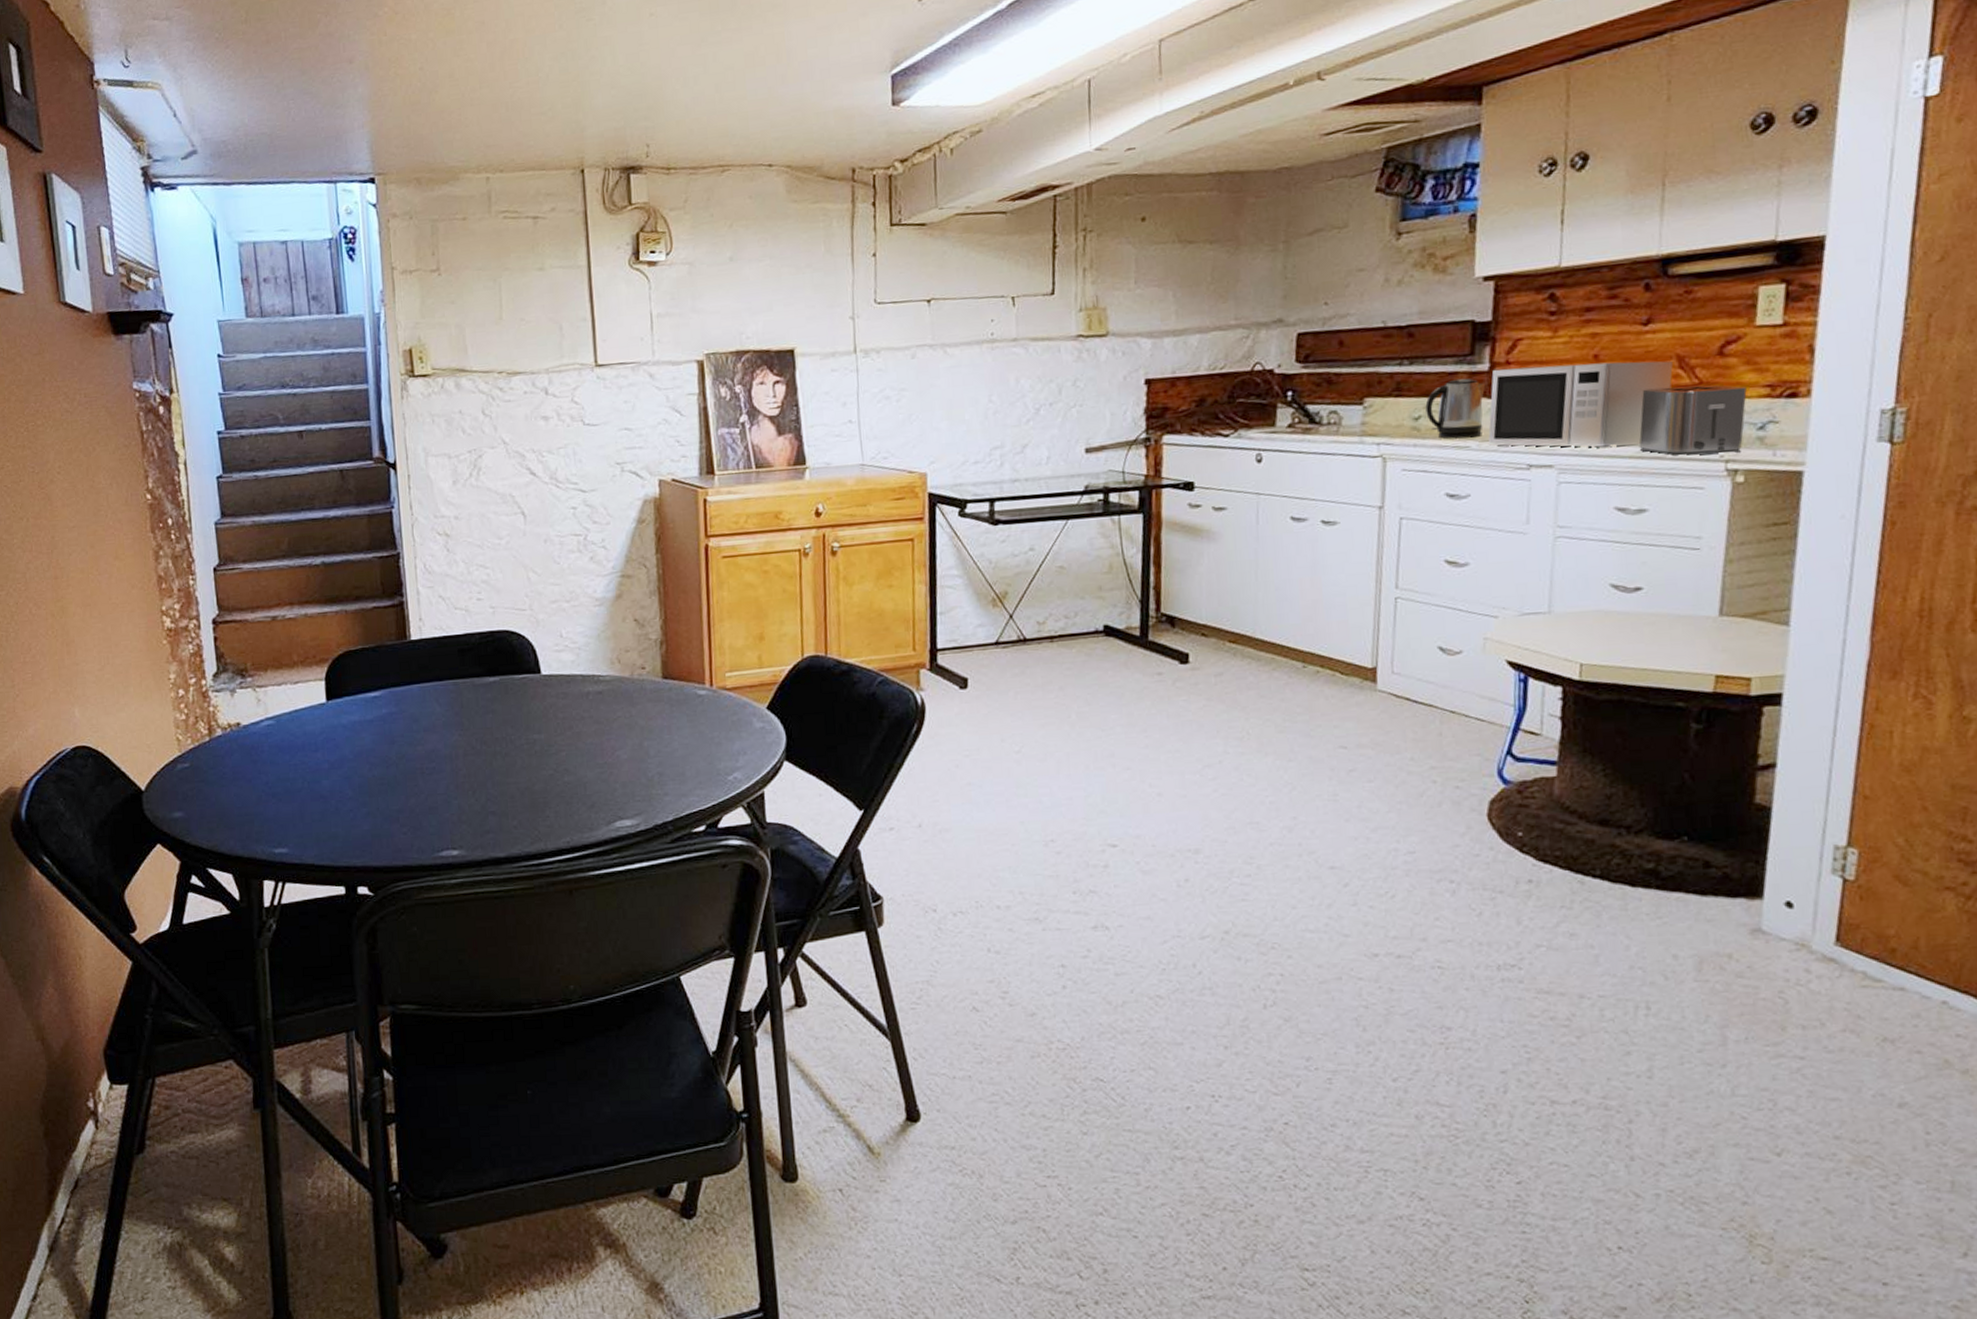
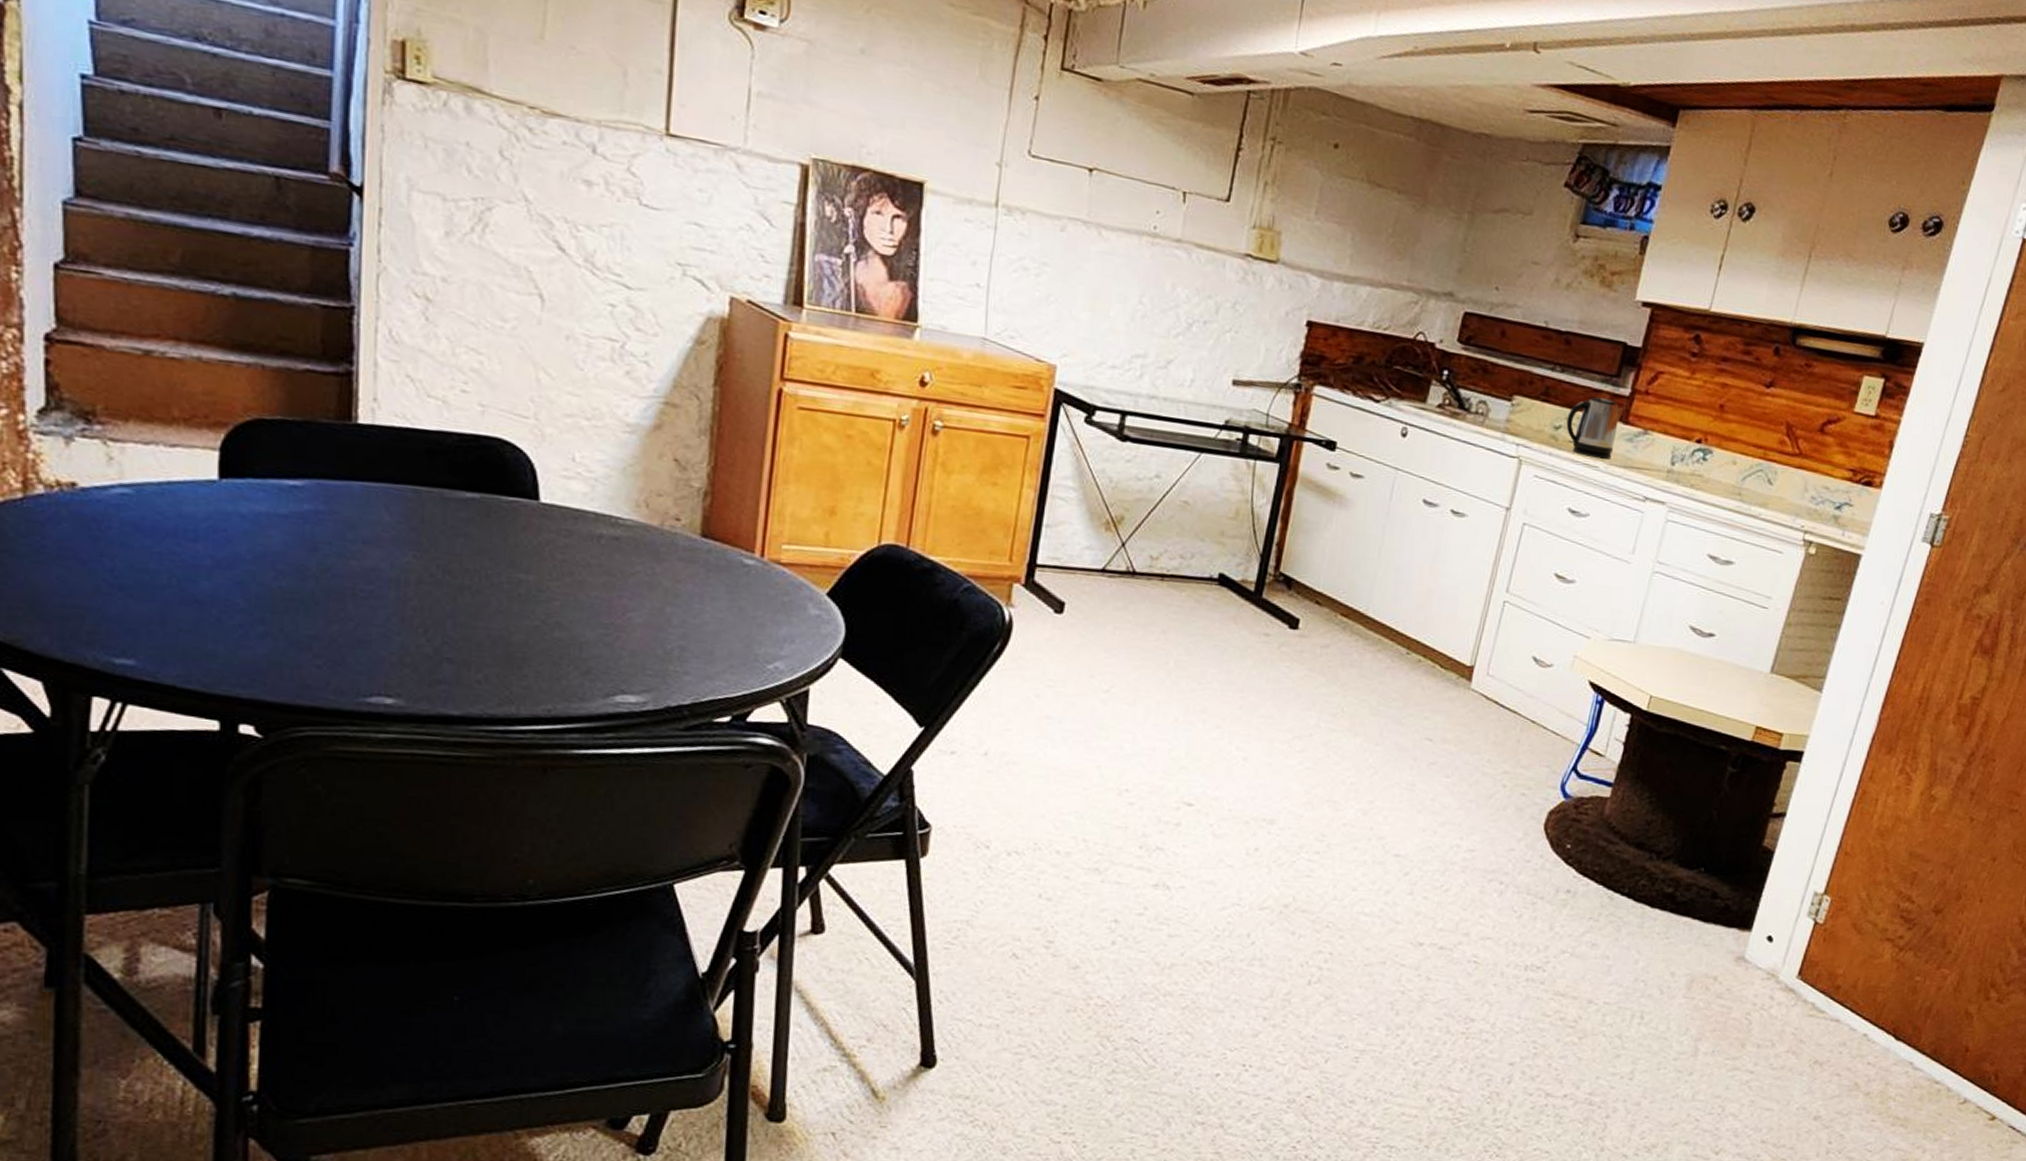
microwave: present [1488,360,1673,449] -> none [1614,396,1782,500]
toaster: present [1638,384,1747,457] -> none [1738,448,1835,526]

